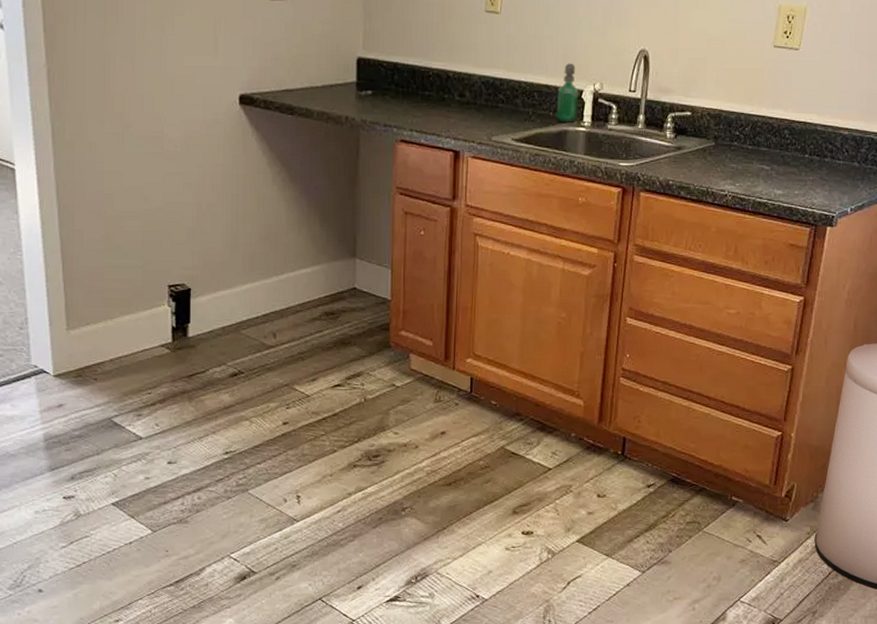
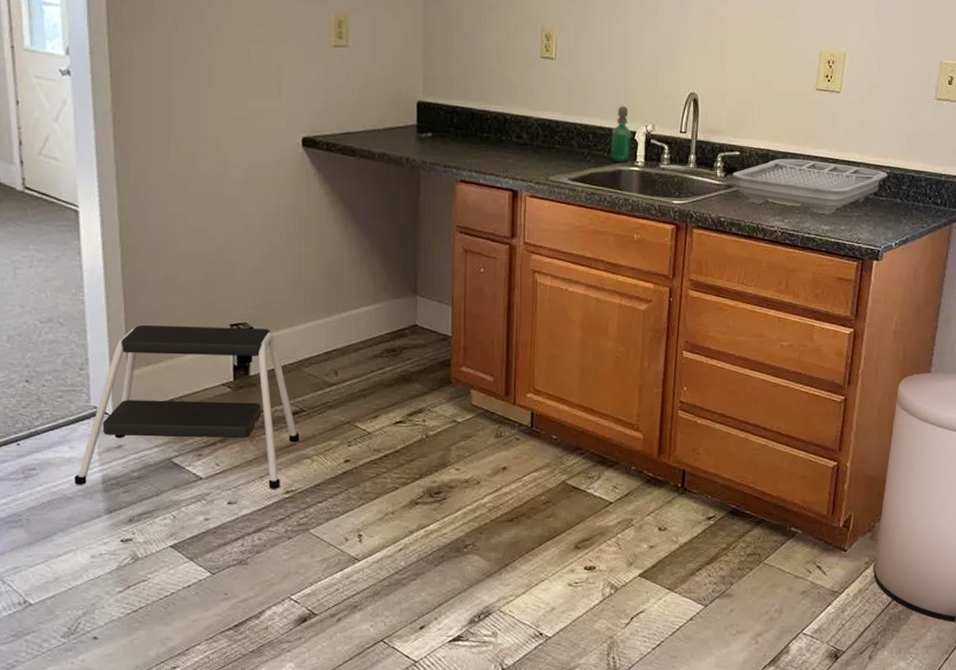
step stool: none [17,285,238,450] -> present [74,325,300,489]
dish rack: none [682,119,846,179] -> present [732,158,888,215]

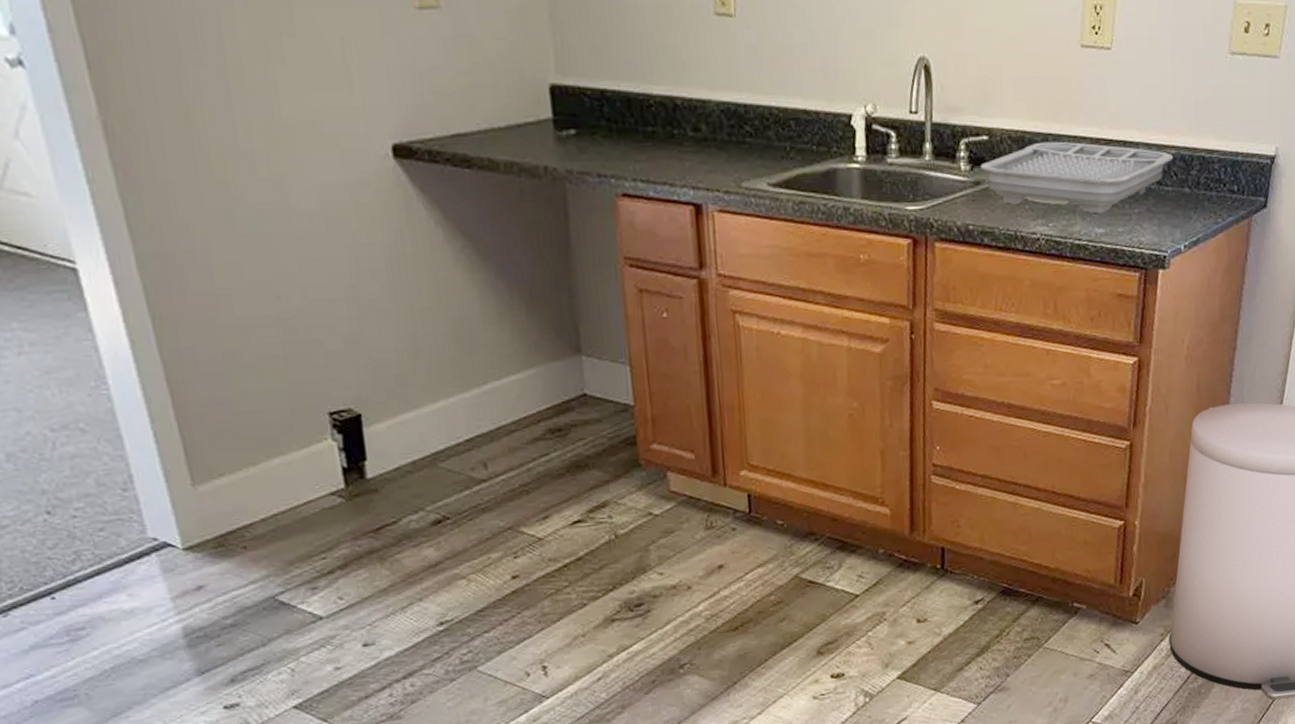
step stool: present [74,325,300,489] -> none [143,414,448,643]
soap dispenser: present [610,106,631,163] -> none [819,79,847,158]

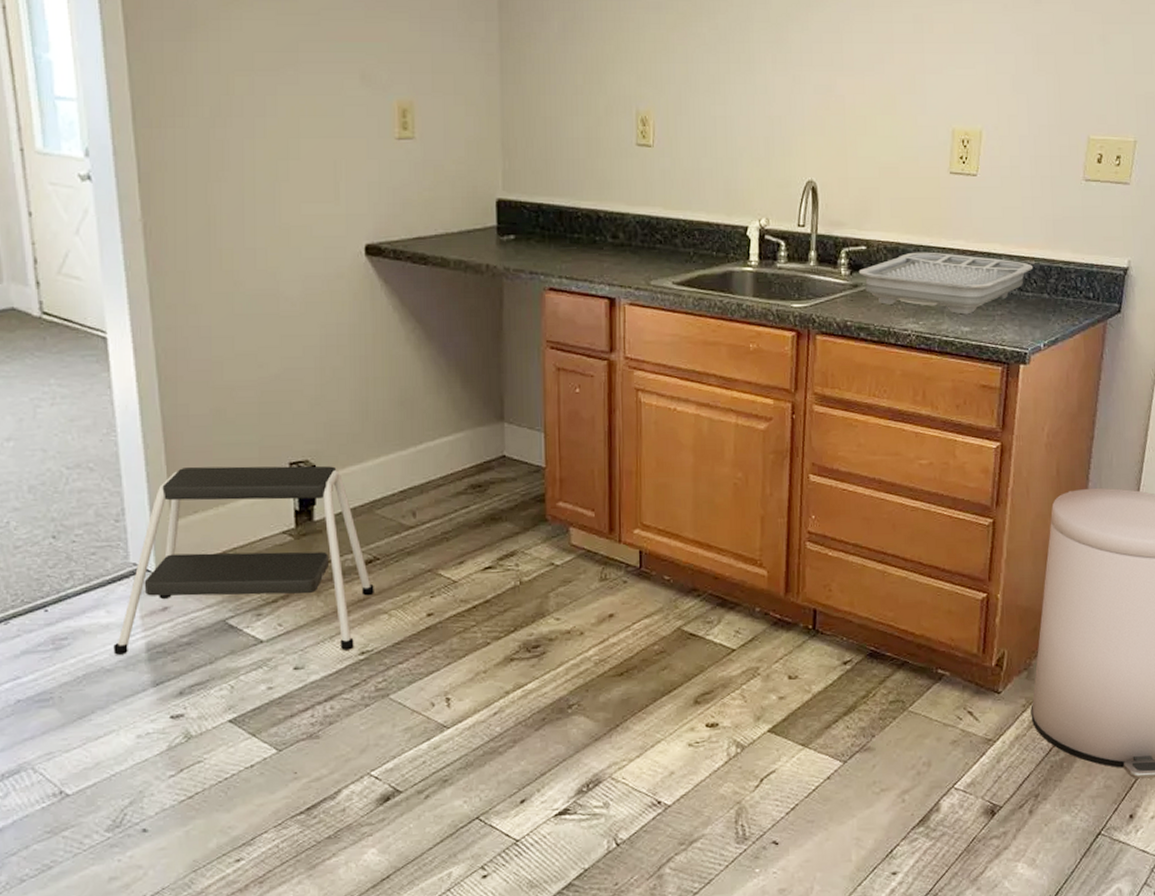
step stool: none [143,414,448,643] -> present [113,466,374,655]

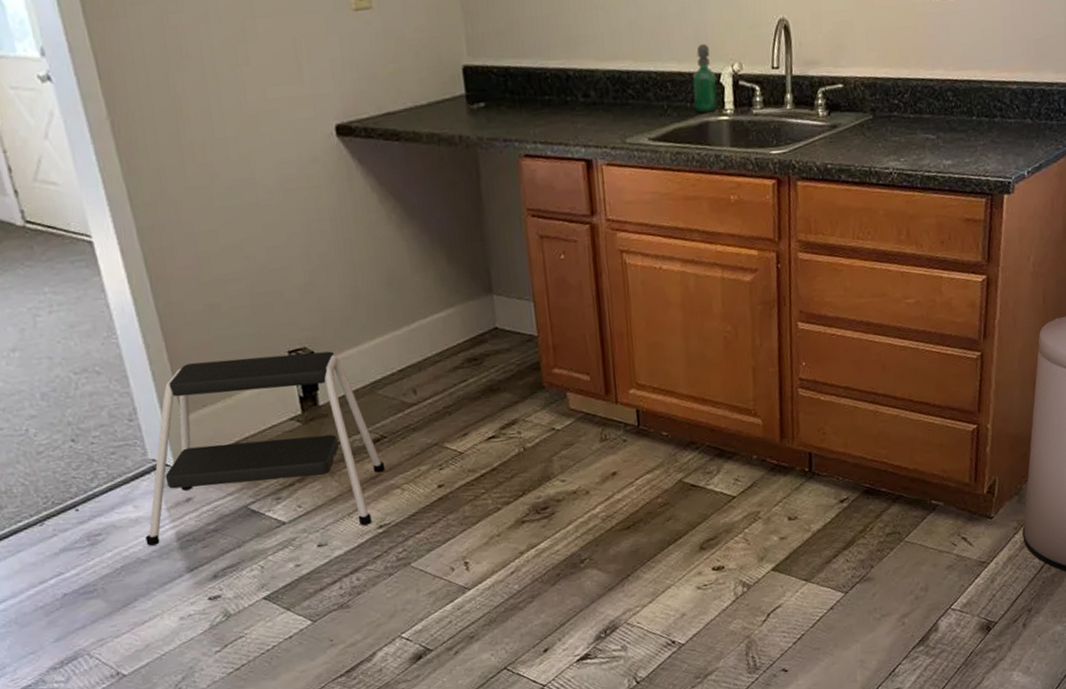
soap dispenser: none [719,198,743,262] -> present [692,44,717,113]
dish rack: present [858,252,1034,315] -> none [836,84,1015,148]

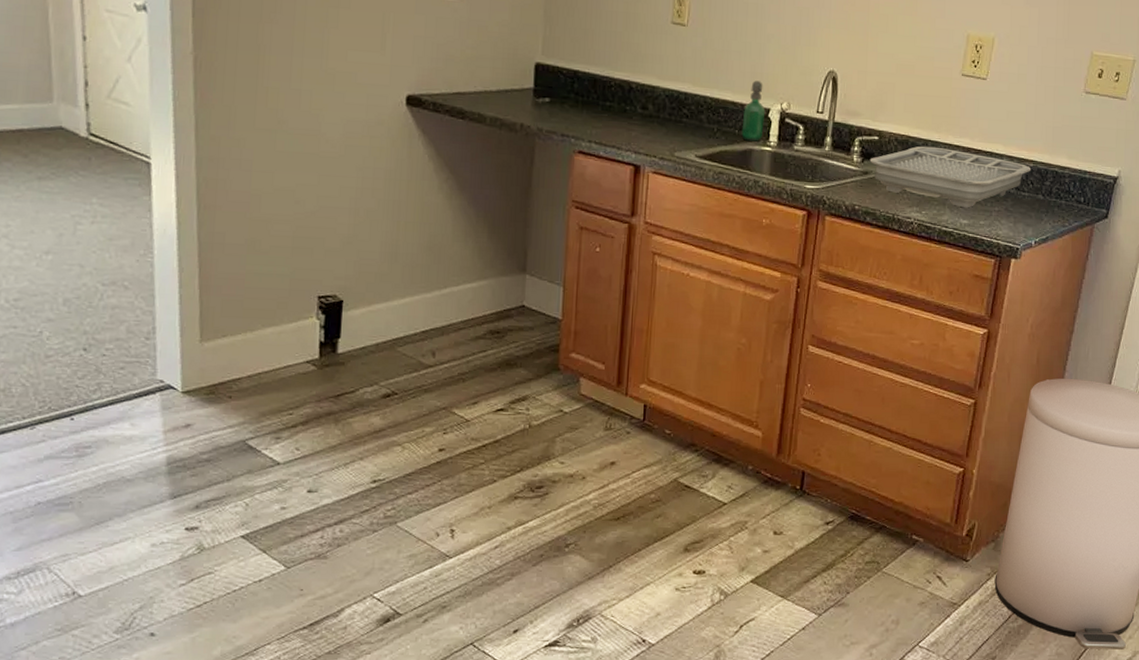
step stool: present [145,351,385,546] -> none [135,293,390,478]
dish rack: none [836,84,1015,148] -> present [869,146,1032,208]

